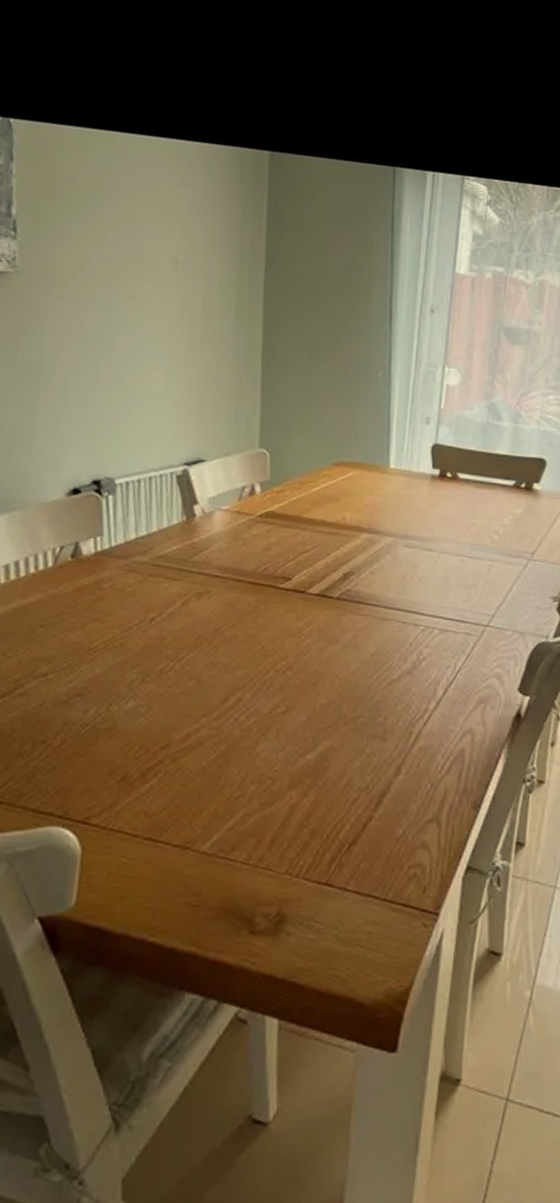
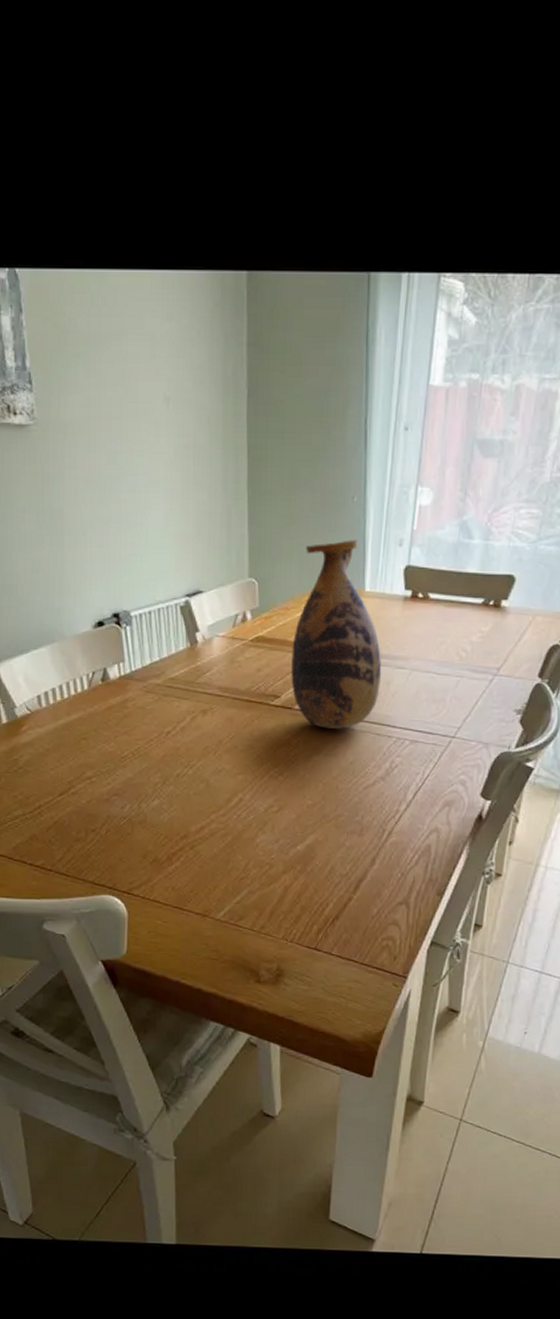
vase: none [305,415,408,616] -> present [291,540,382,729]

